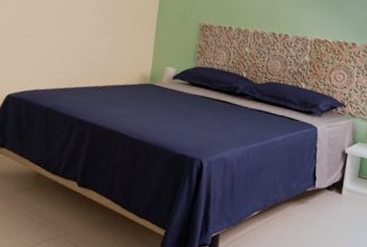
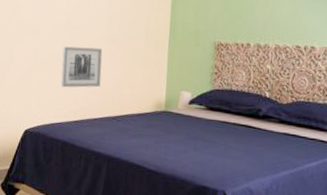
wall art: none [47,15,92,58] -> present [61,46,103,88]

